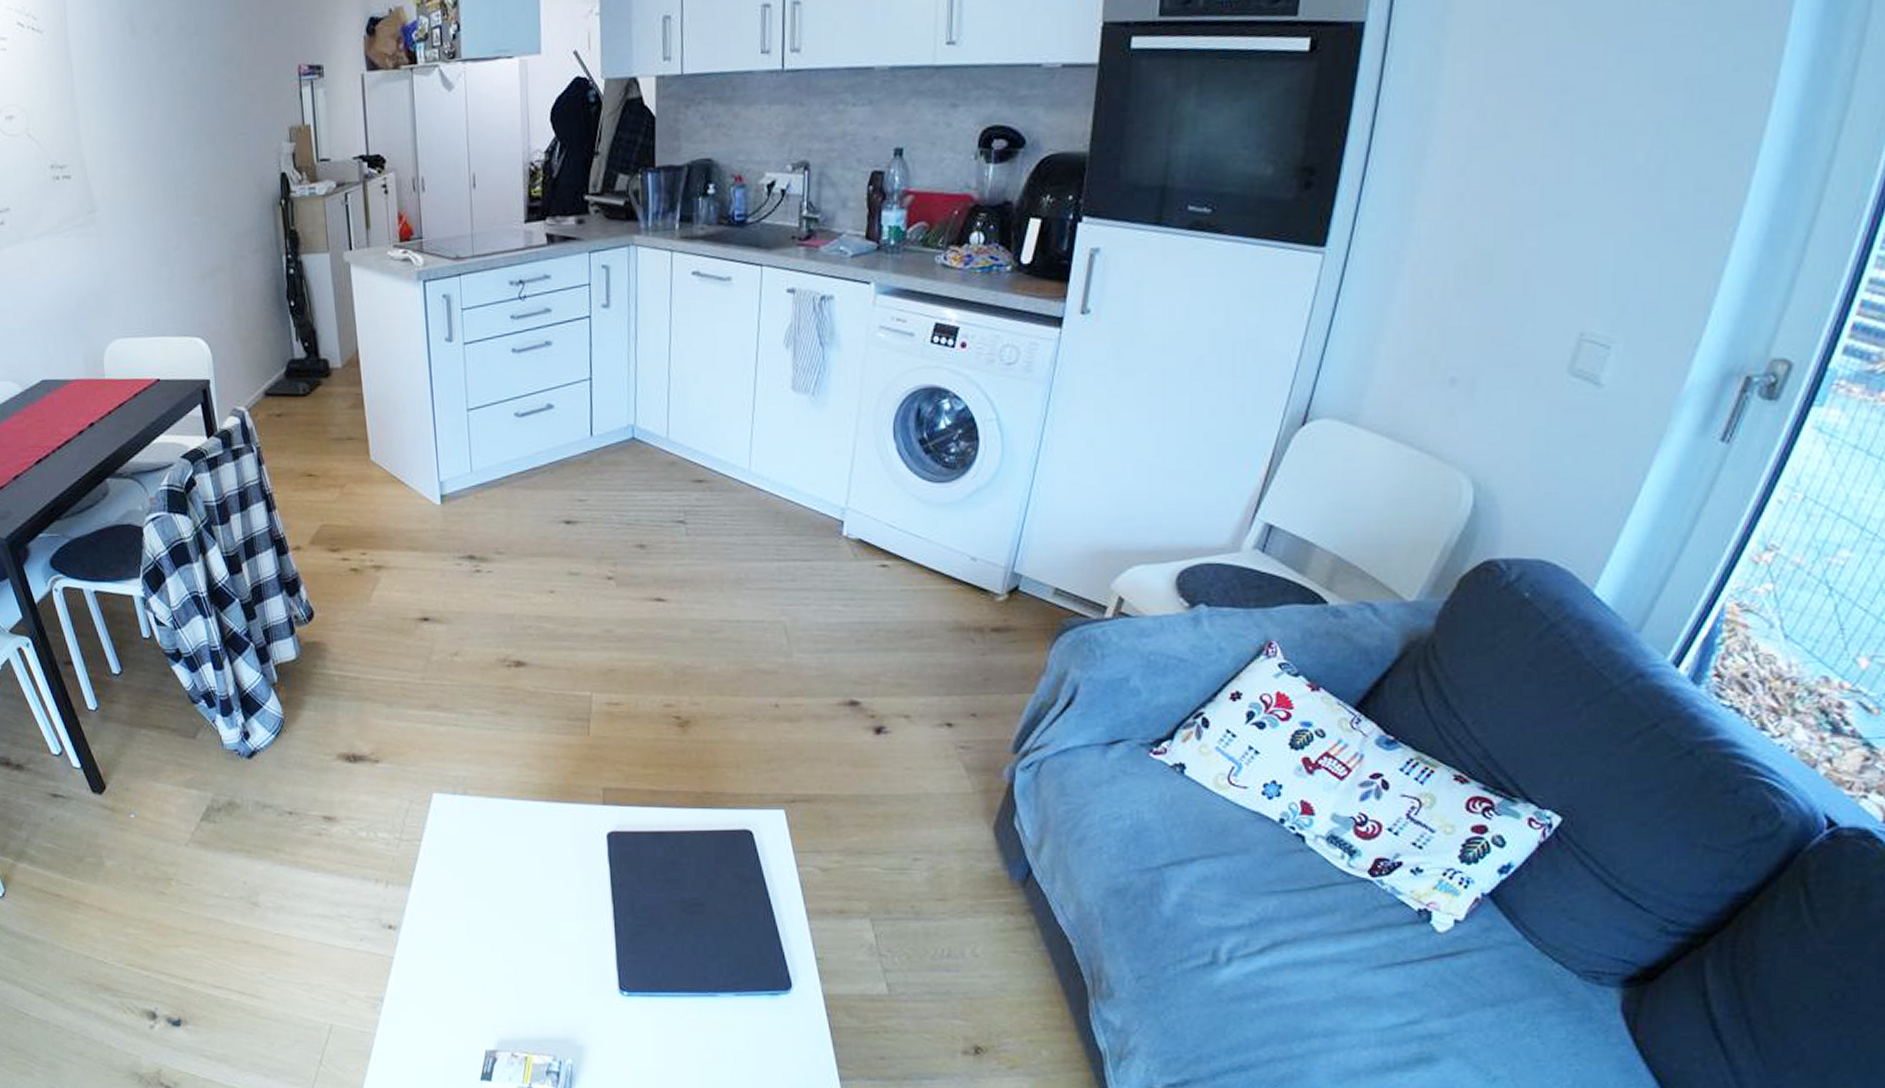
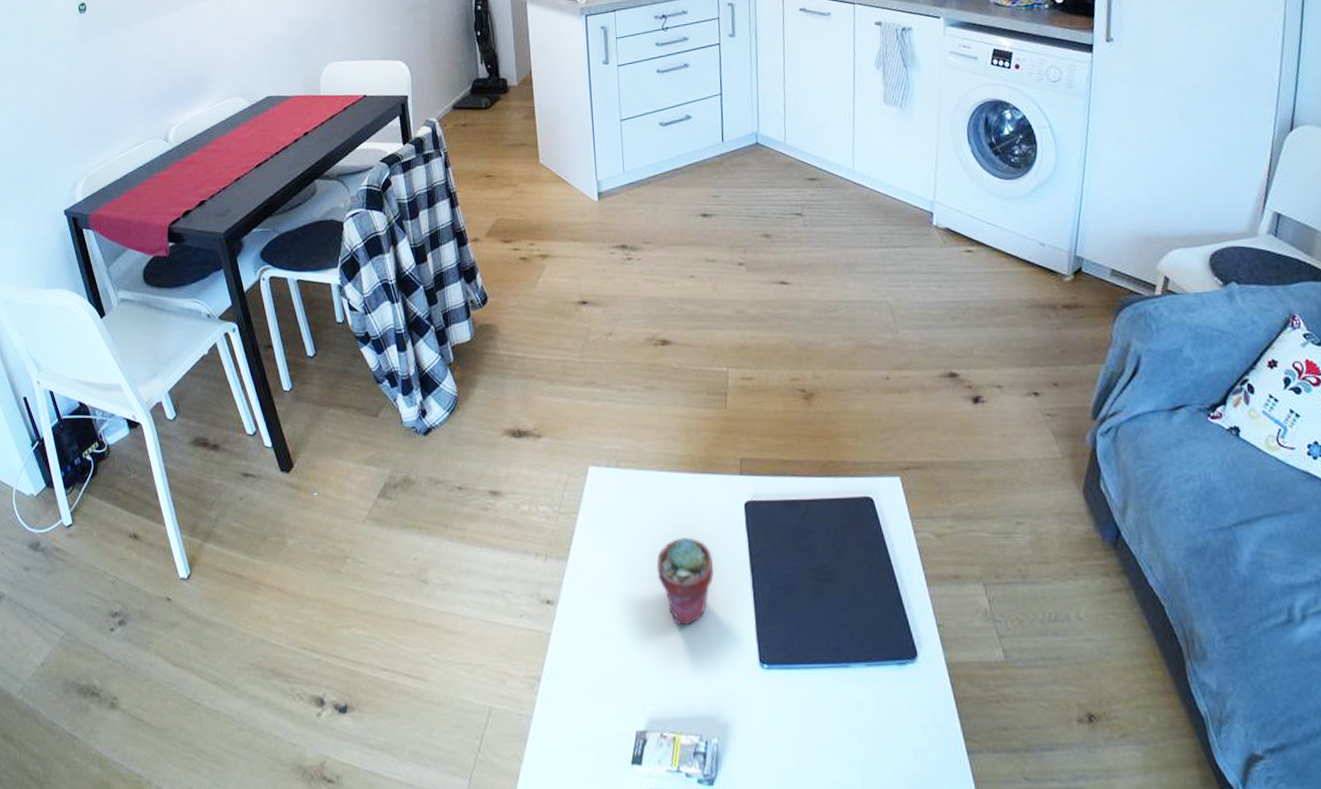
potted succulent: none [508,867,571,953] -> present [656,537,713,626]

